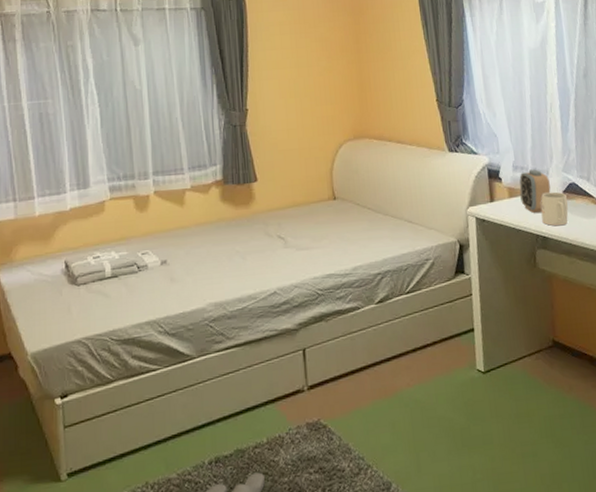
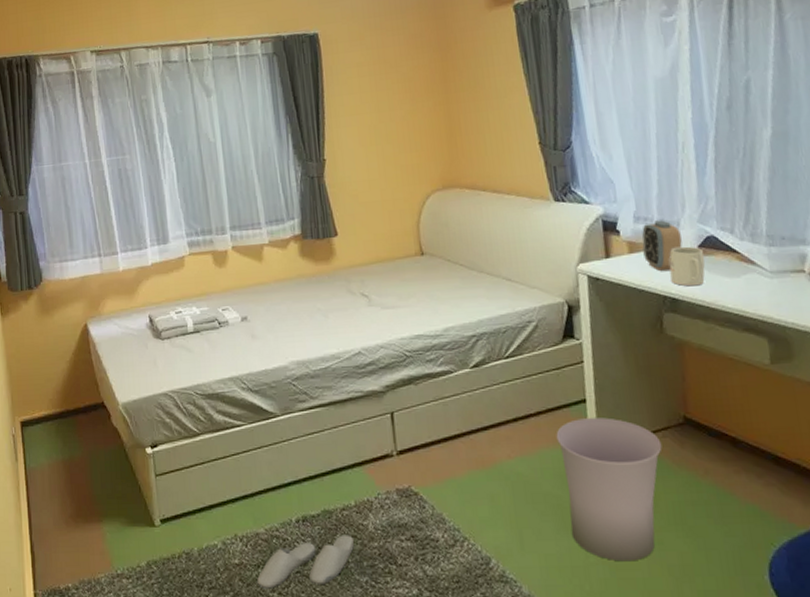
waste bin: none [449,344,536,476] -> present [556,417,662,562]

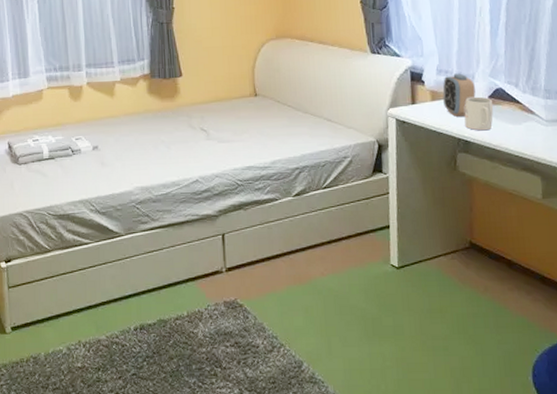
slippers: present [257,535,354,589] -> none [97,341,185,390]
waste bin: present [556,417,662,562] -> none [363,241,451,365]

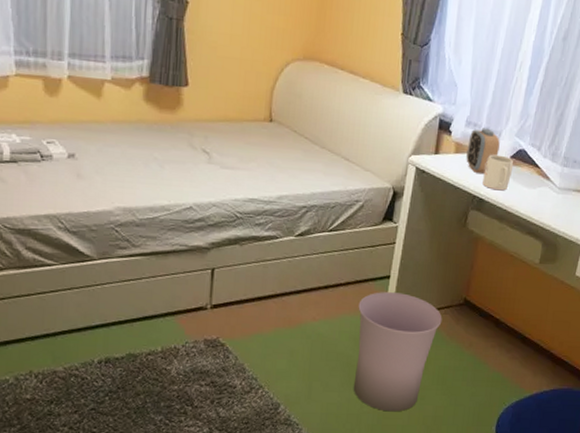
waste bin: none [363,241,451,365] -> present [353,292,442,412]

